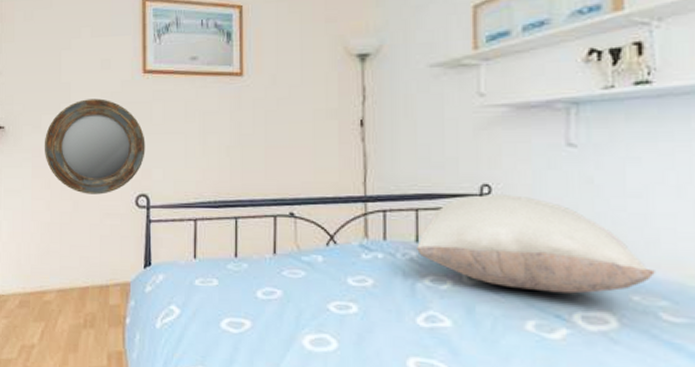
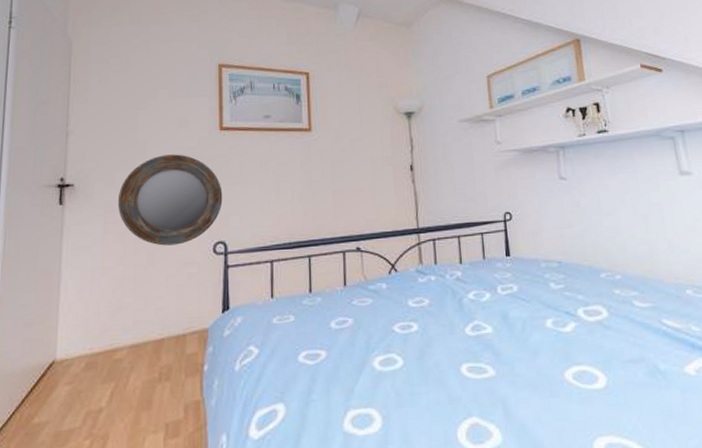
pillow: present [417,195,655,294] -> none [461,219,627,295]

